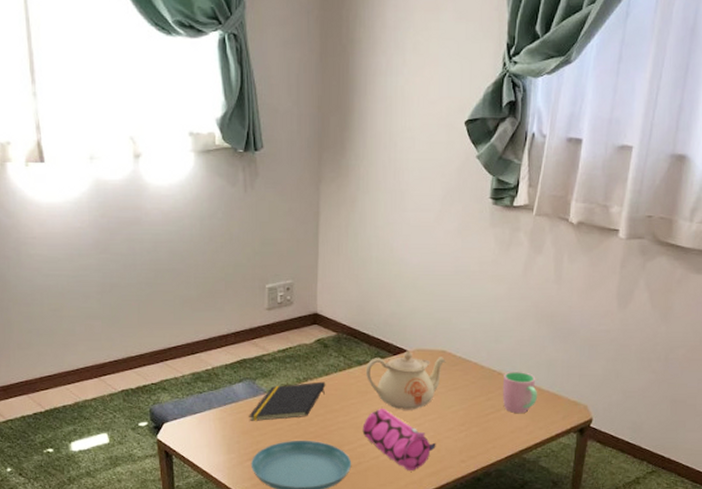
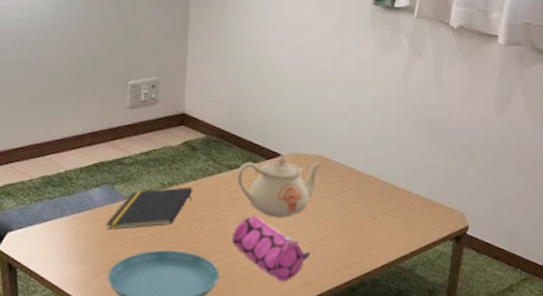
cup: present [502,372,538,413] -> none [379,178,416,220]

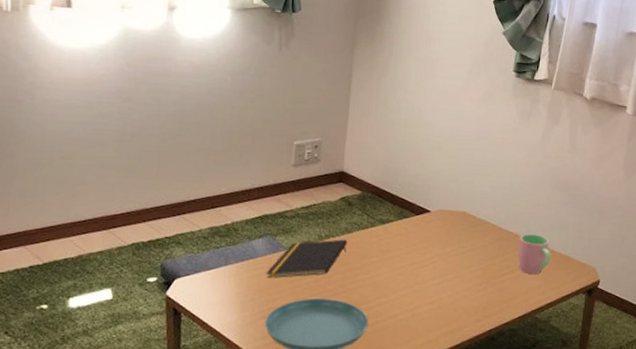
pencil case: present [232,215,310,281] -> none [381,266,453,330]
teapot: present [236,154,322,218] -> none [388,211,467,269]
cup: none [379,178,416,220] -> present [518,234,551,274]

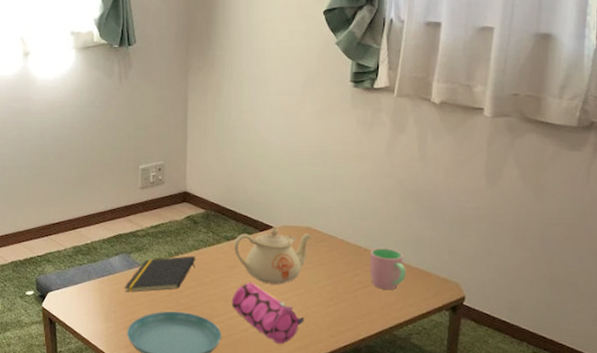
pencil case: none [381,266,453,330] -> present [231,282,304,344]
teapot: none [388,211,467,269] -> present [233,227,312,285]

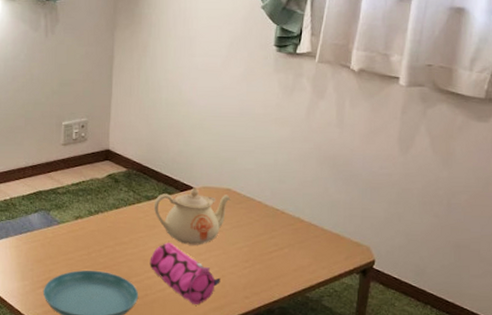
notepad: present [124,256,196,292] -> none [42,214,116,250]
cup: present [369,248,407,289] -> none [285,211,321,252]

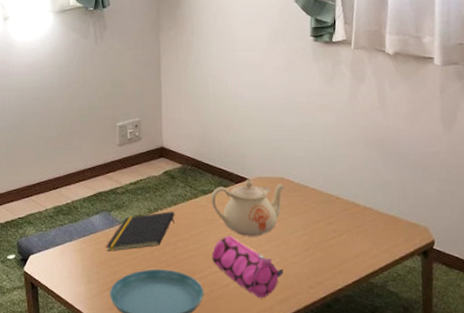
notepad: none [42,214,116,250] -> present [106,211,175,251]

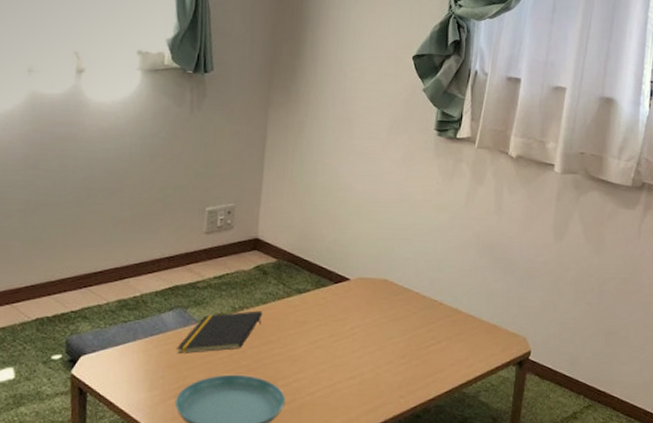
teapot: present [210,178,286,237] -> none [305,279,388,342]
pencil case: present [211,235,284,298] -> none [298,339,375,407]

